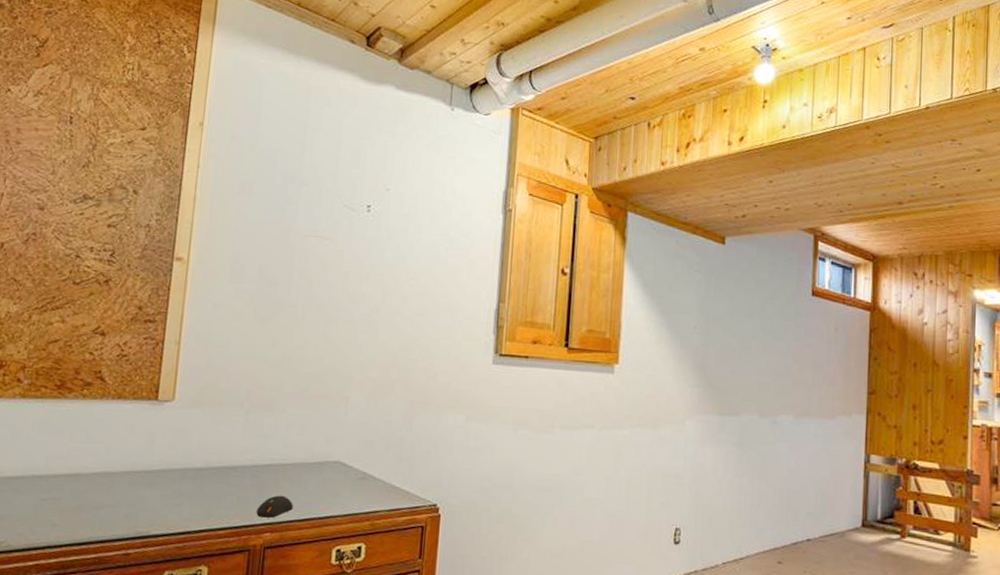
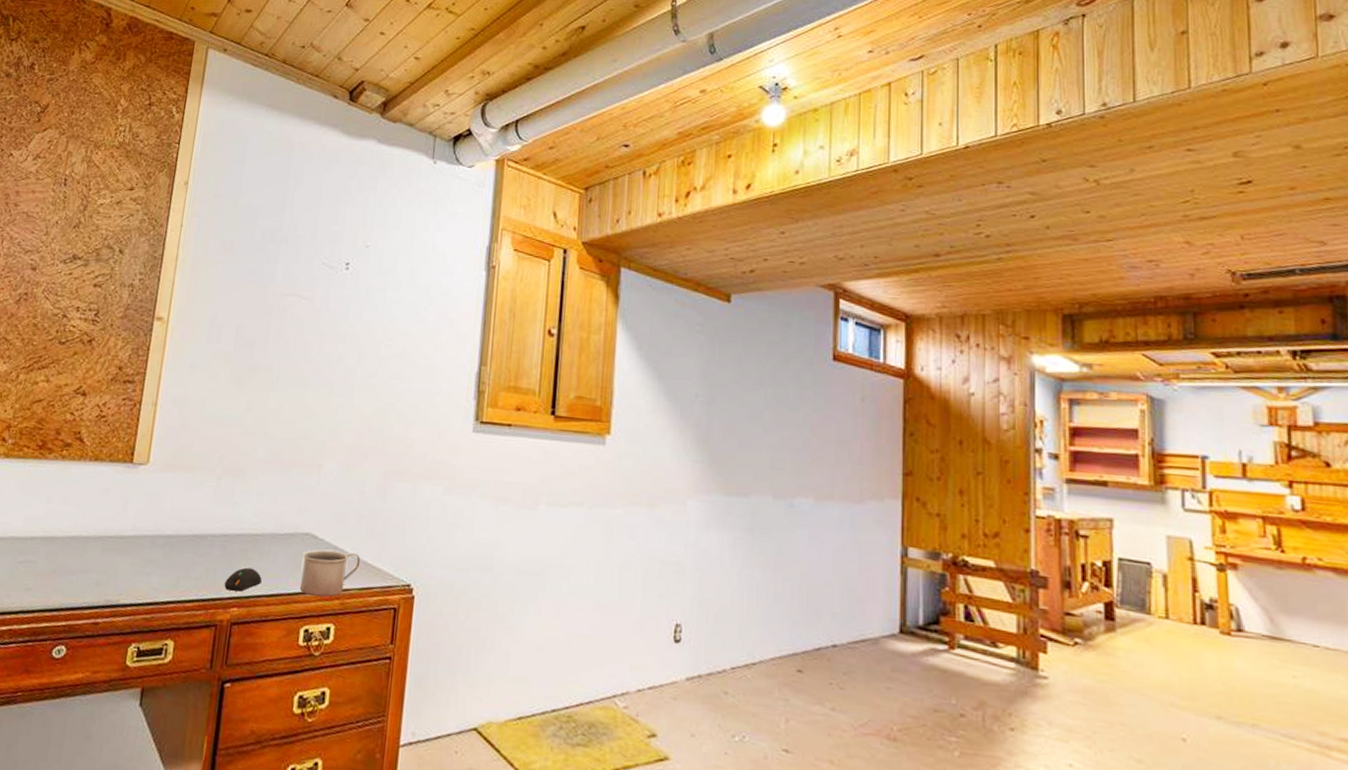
mug: none [331,476,389,520] -> present [300,550,361,598]

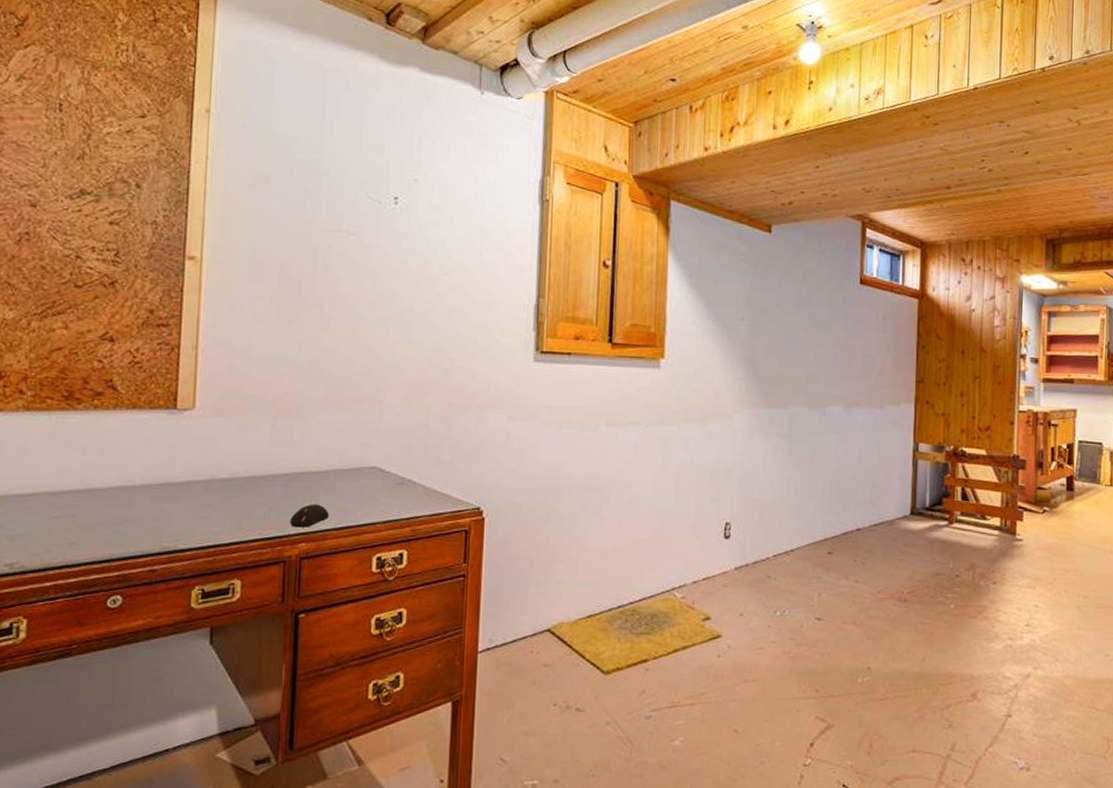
mug: present [300,550,361,598] -> none [370,482,429,527]

